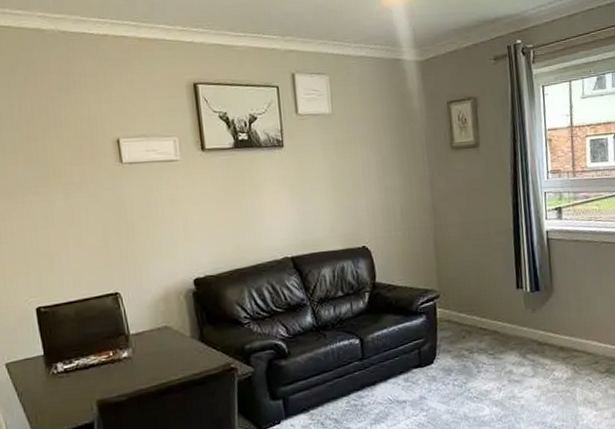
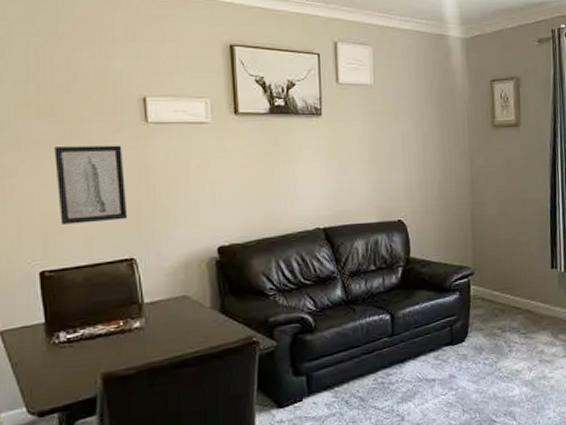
wall art: none [41,186,111,263] -> present [54,145,128,225]

